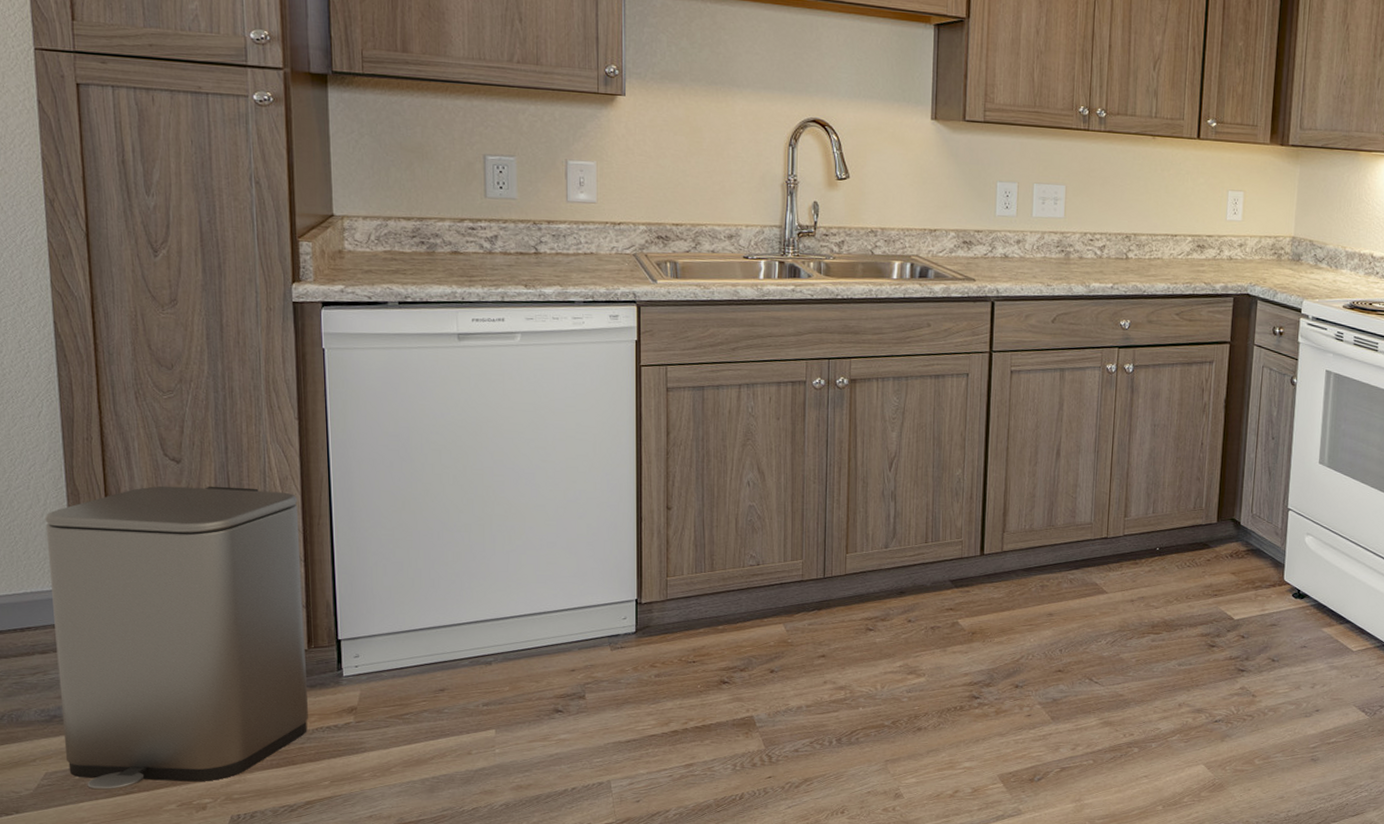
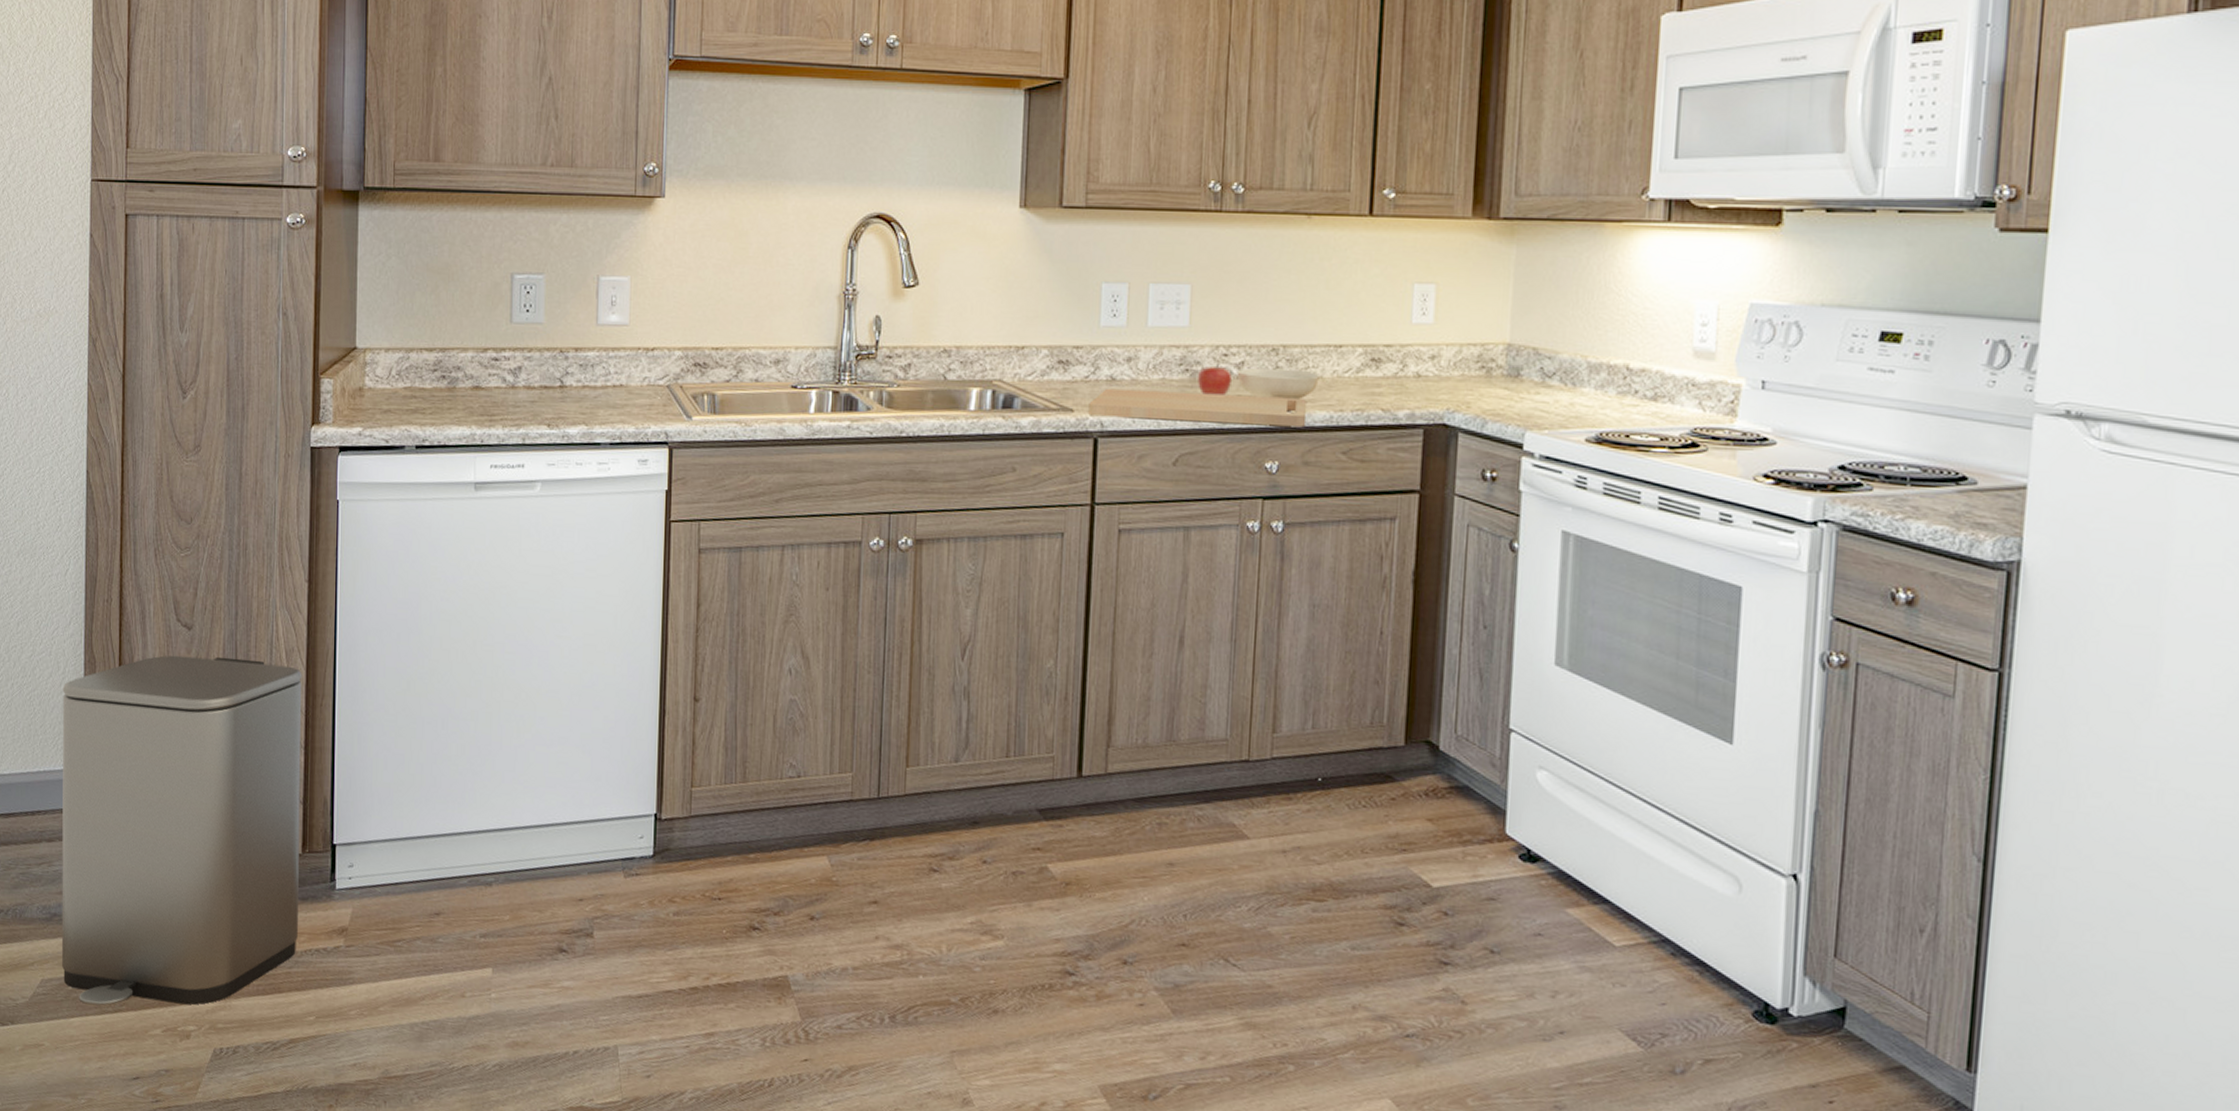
cutting board: none [987,263,1150,296] -> present [1088,388,1306,428]
fruit: none [1070,247,1096,271] -> present [1196,364,1232,396]
bowl: none [1100,250,1161,274] -> present [1237,367,1321,399]

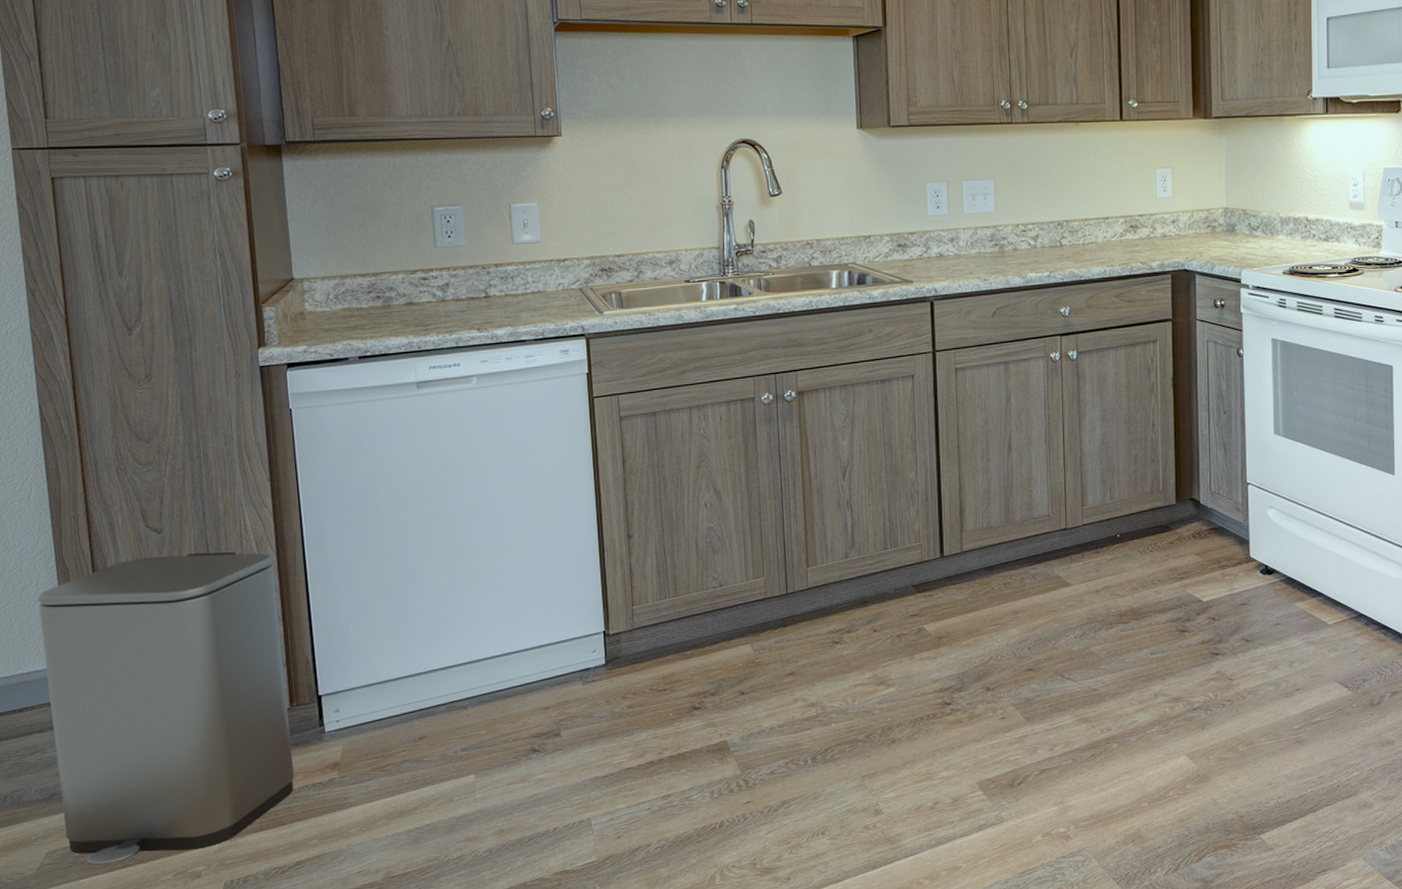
cutting board: present [1088,388,1306,428] -> none [924,258,1086,285]
fruit: present [1196,364,1232,396] -> none [1004,238,1030,262]
bowl: present [1237,367,1321,399] -> none [1033,238,1095,261]

